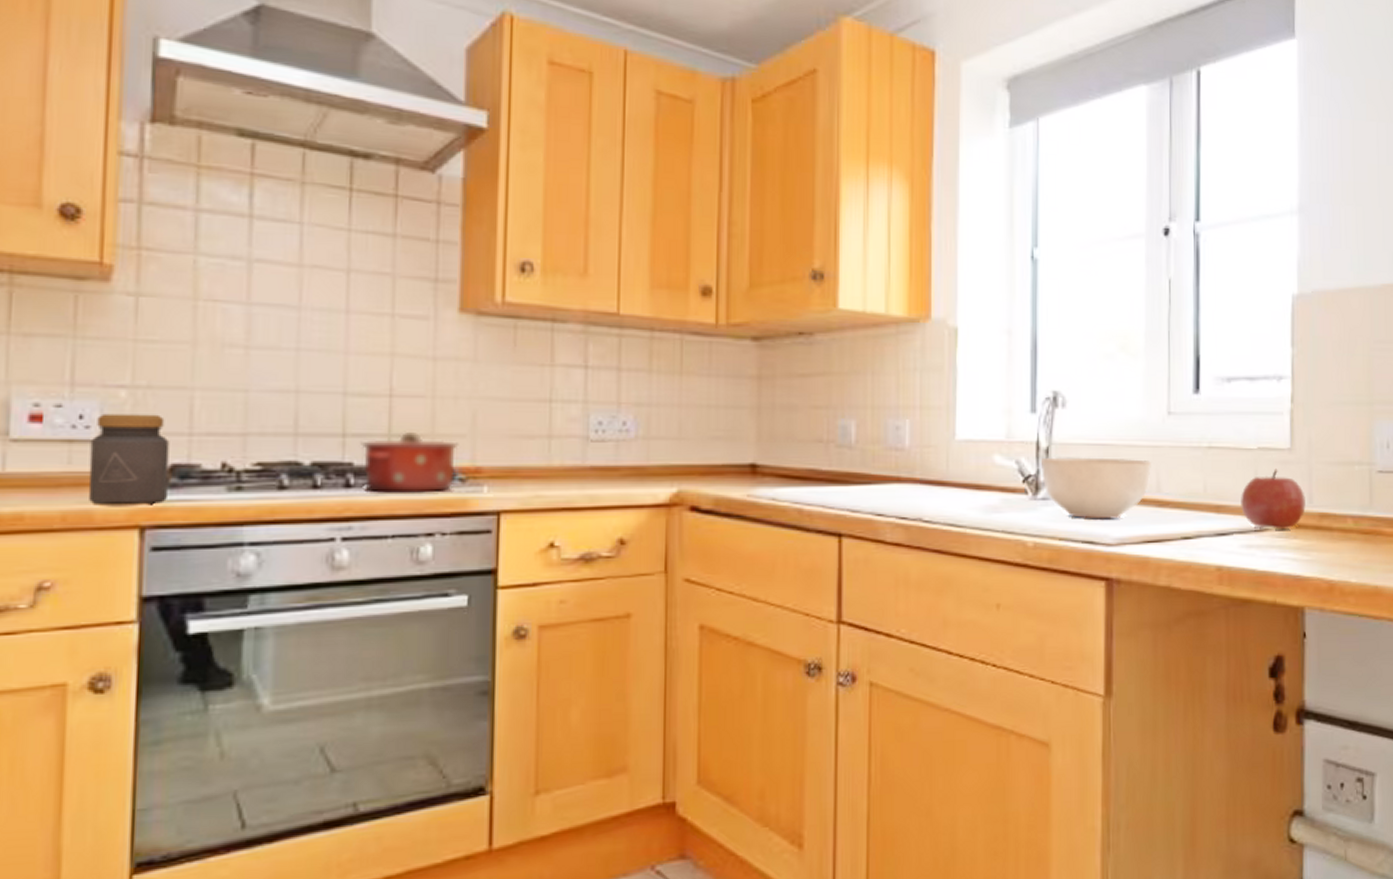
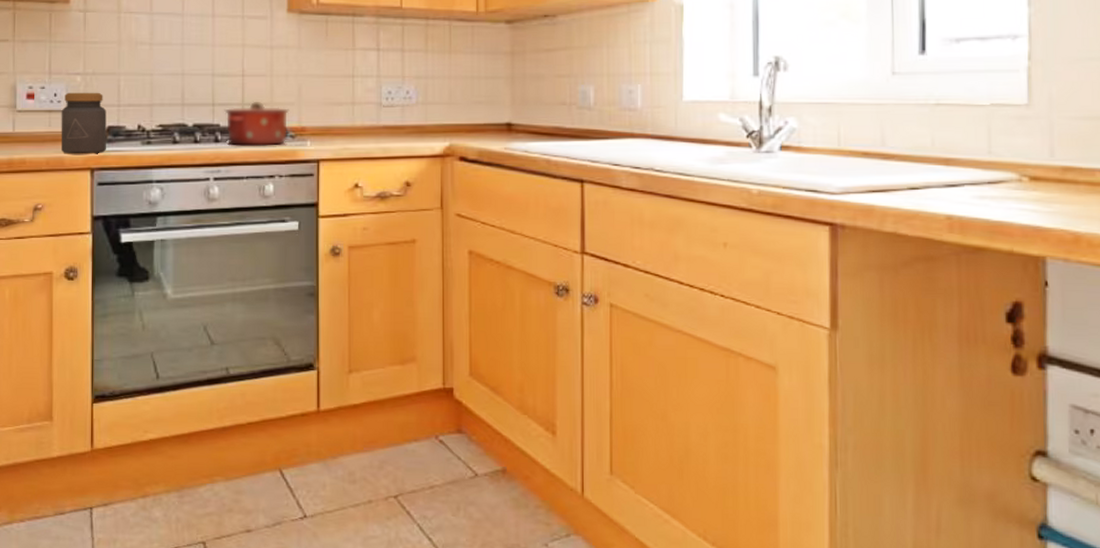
bowl: present [1040,457,1151,519] -> none [763,115,875,170]
fruit: present [1241,468,1306,530] -> none [972,124,1046,182]

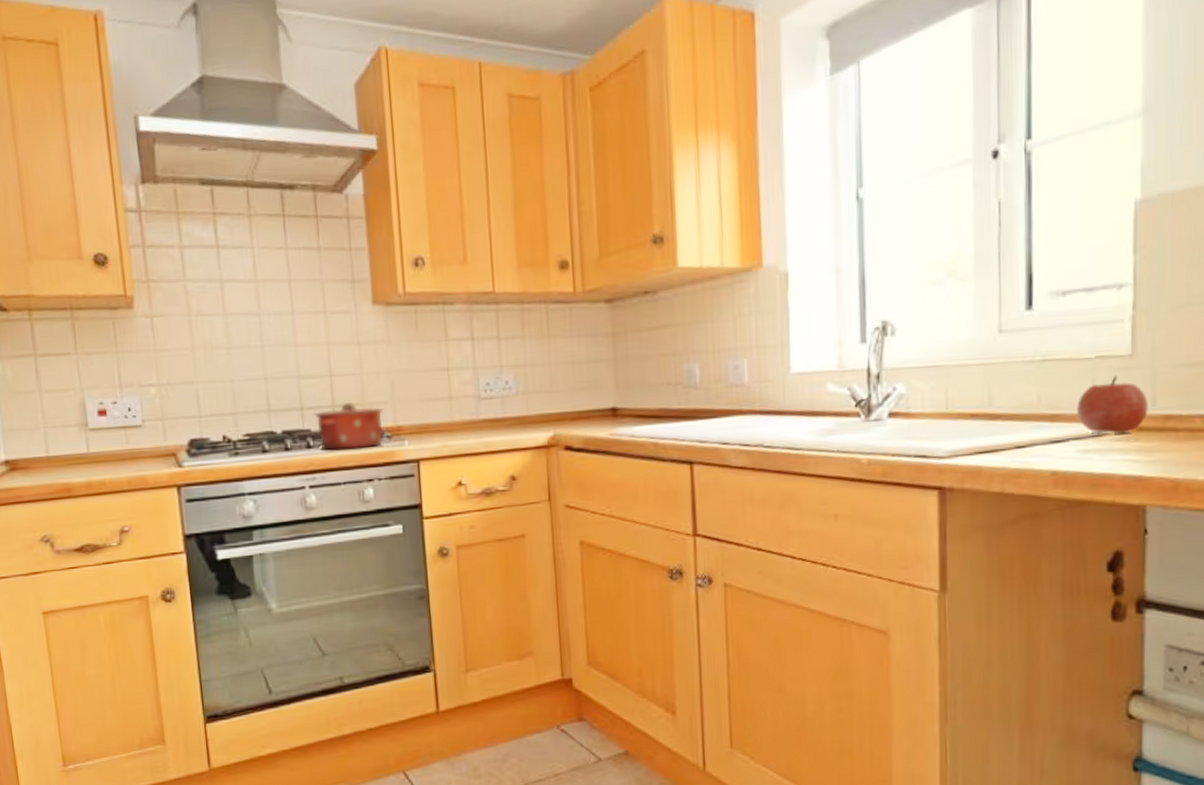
jar: present [61,92,107,154] -> none [137,403,191,472]
fruit: none [972,124,1046,182] -> present [1077,375,1148,434]

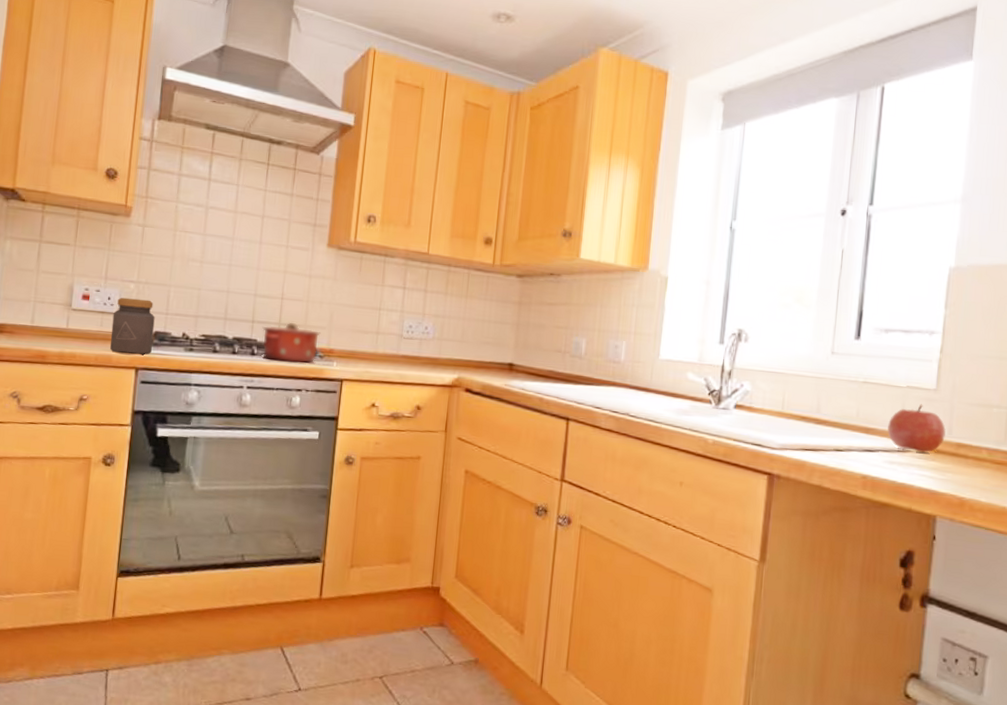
jar: none [137,403,191,472] -> present [110,297,155,356]

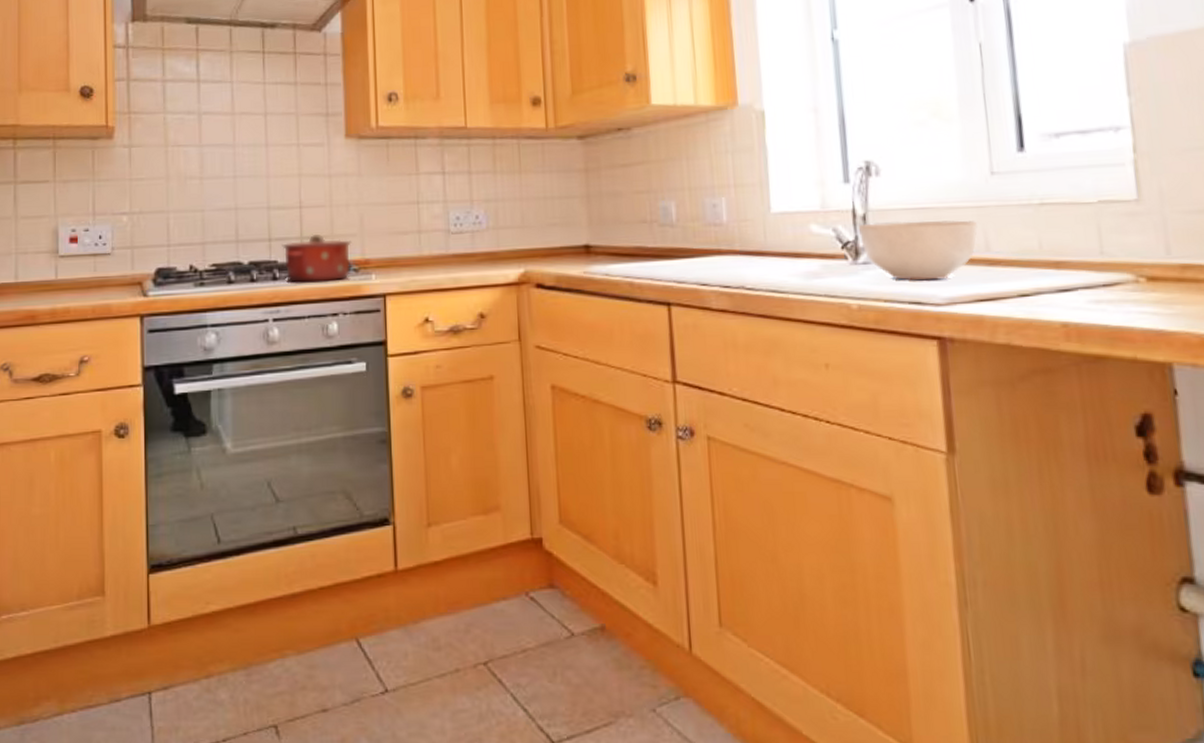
jar: present [110,297,155,356] -> none [107,232,156,301]
bowl: none [724,378,814,429] -> present [858,220,977,280]
fruit: present [887,404,946,453] -> none [1083,221,1163,283]

